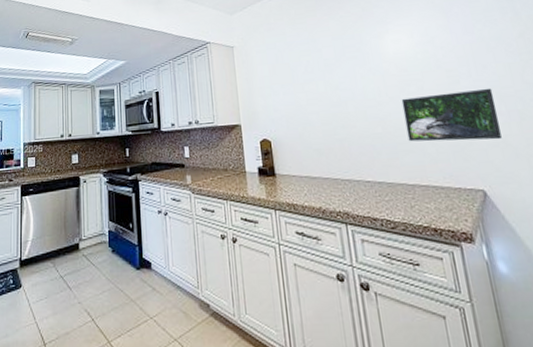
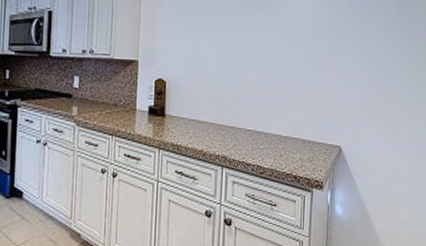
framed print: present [401,88,502,142] -> none [290,57,367,105]

